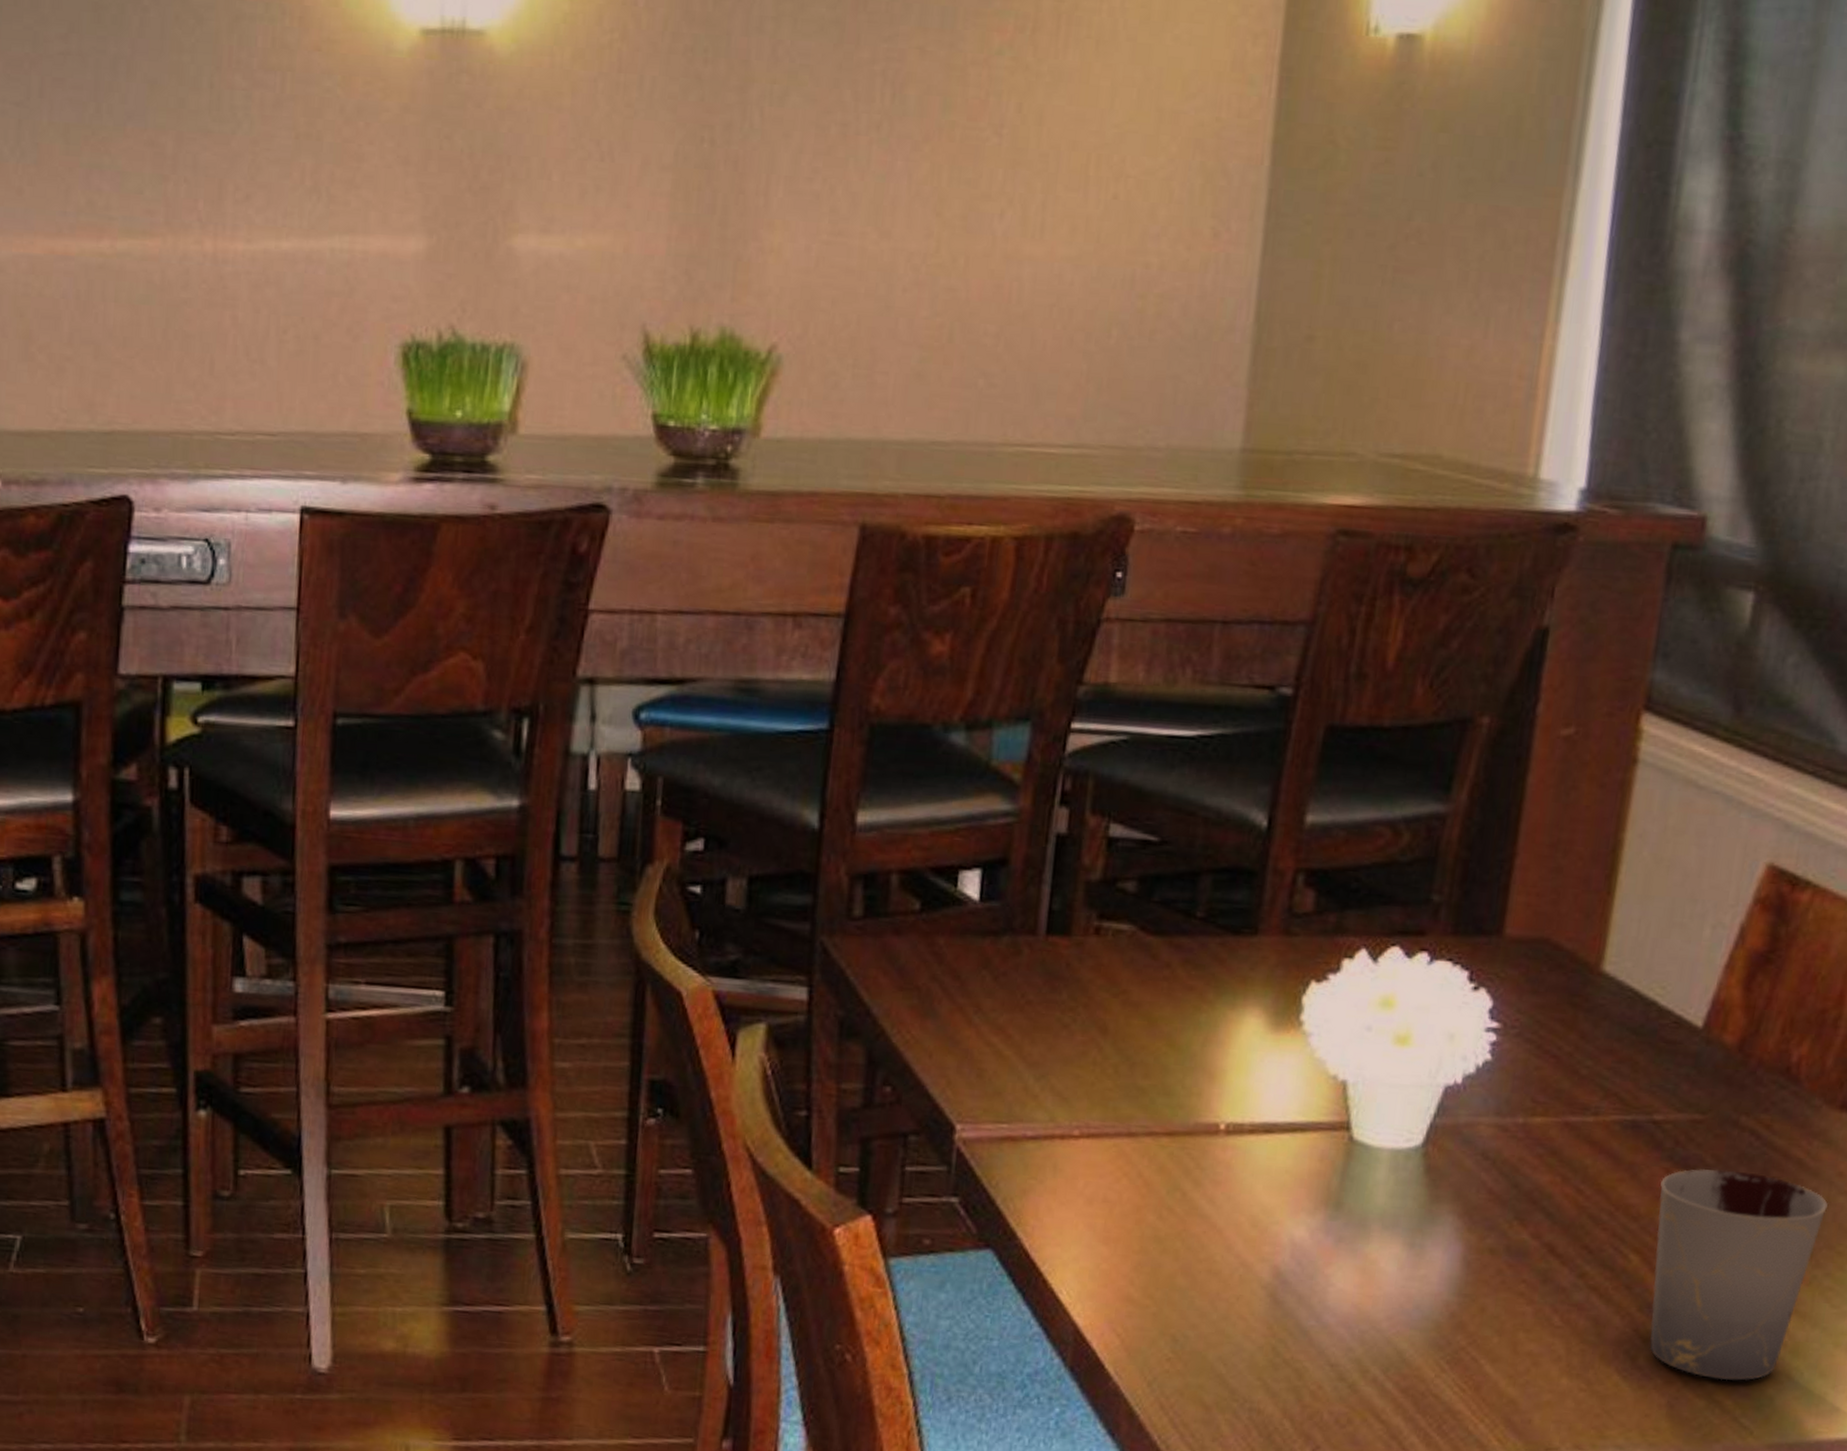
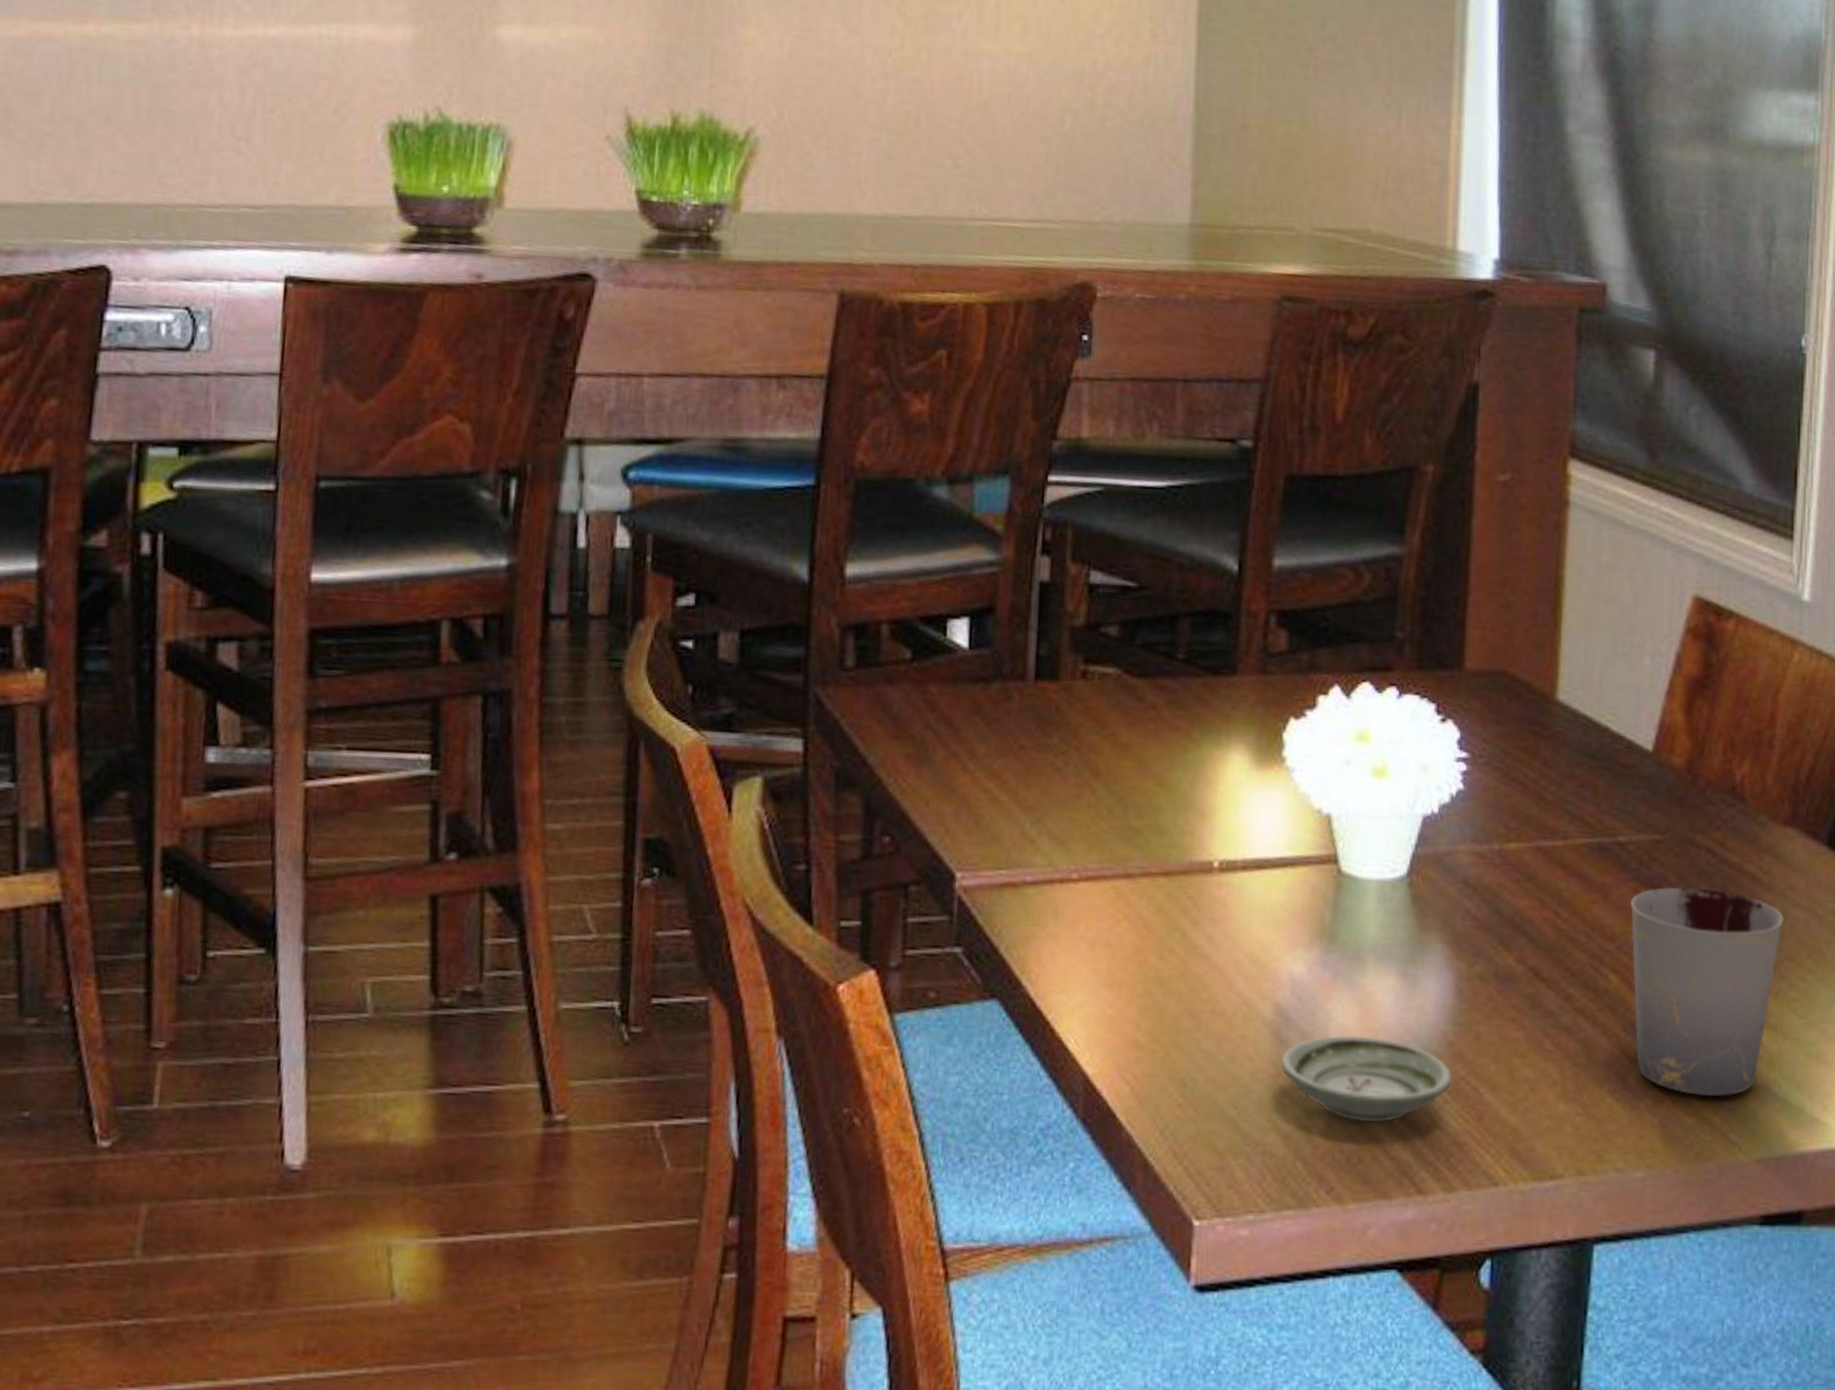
saucer: none [1274,1300,1452,1387] -> present [1280,1035,1453,1123]

